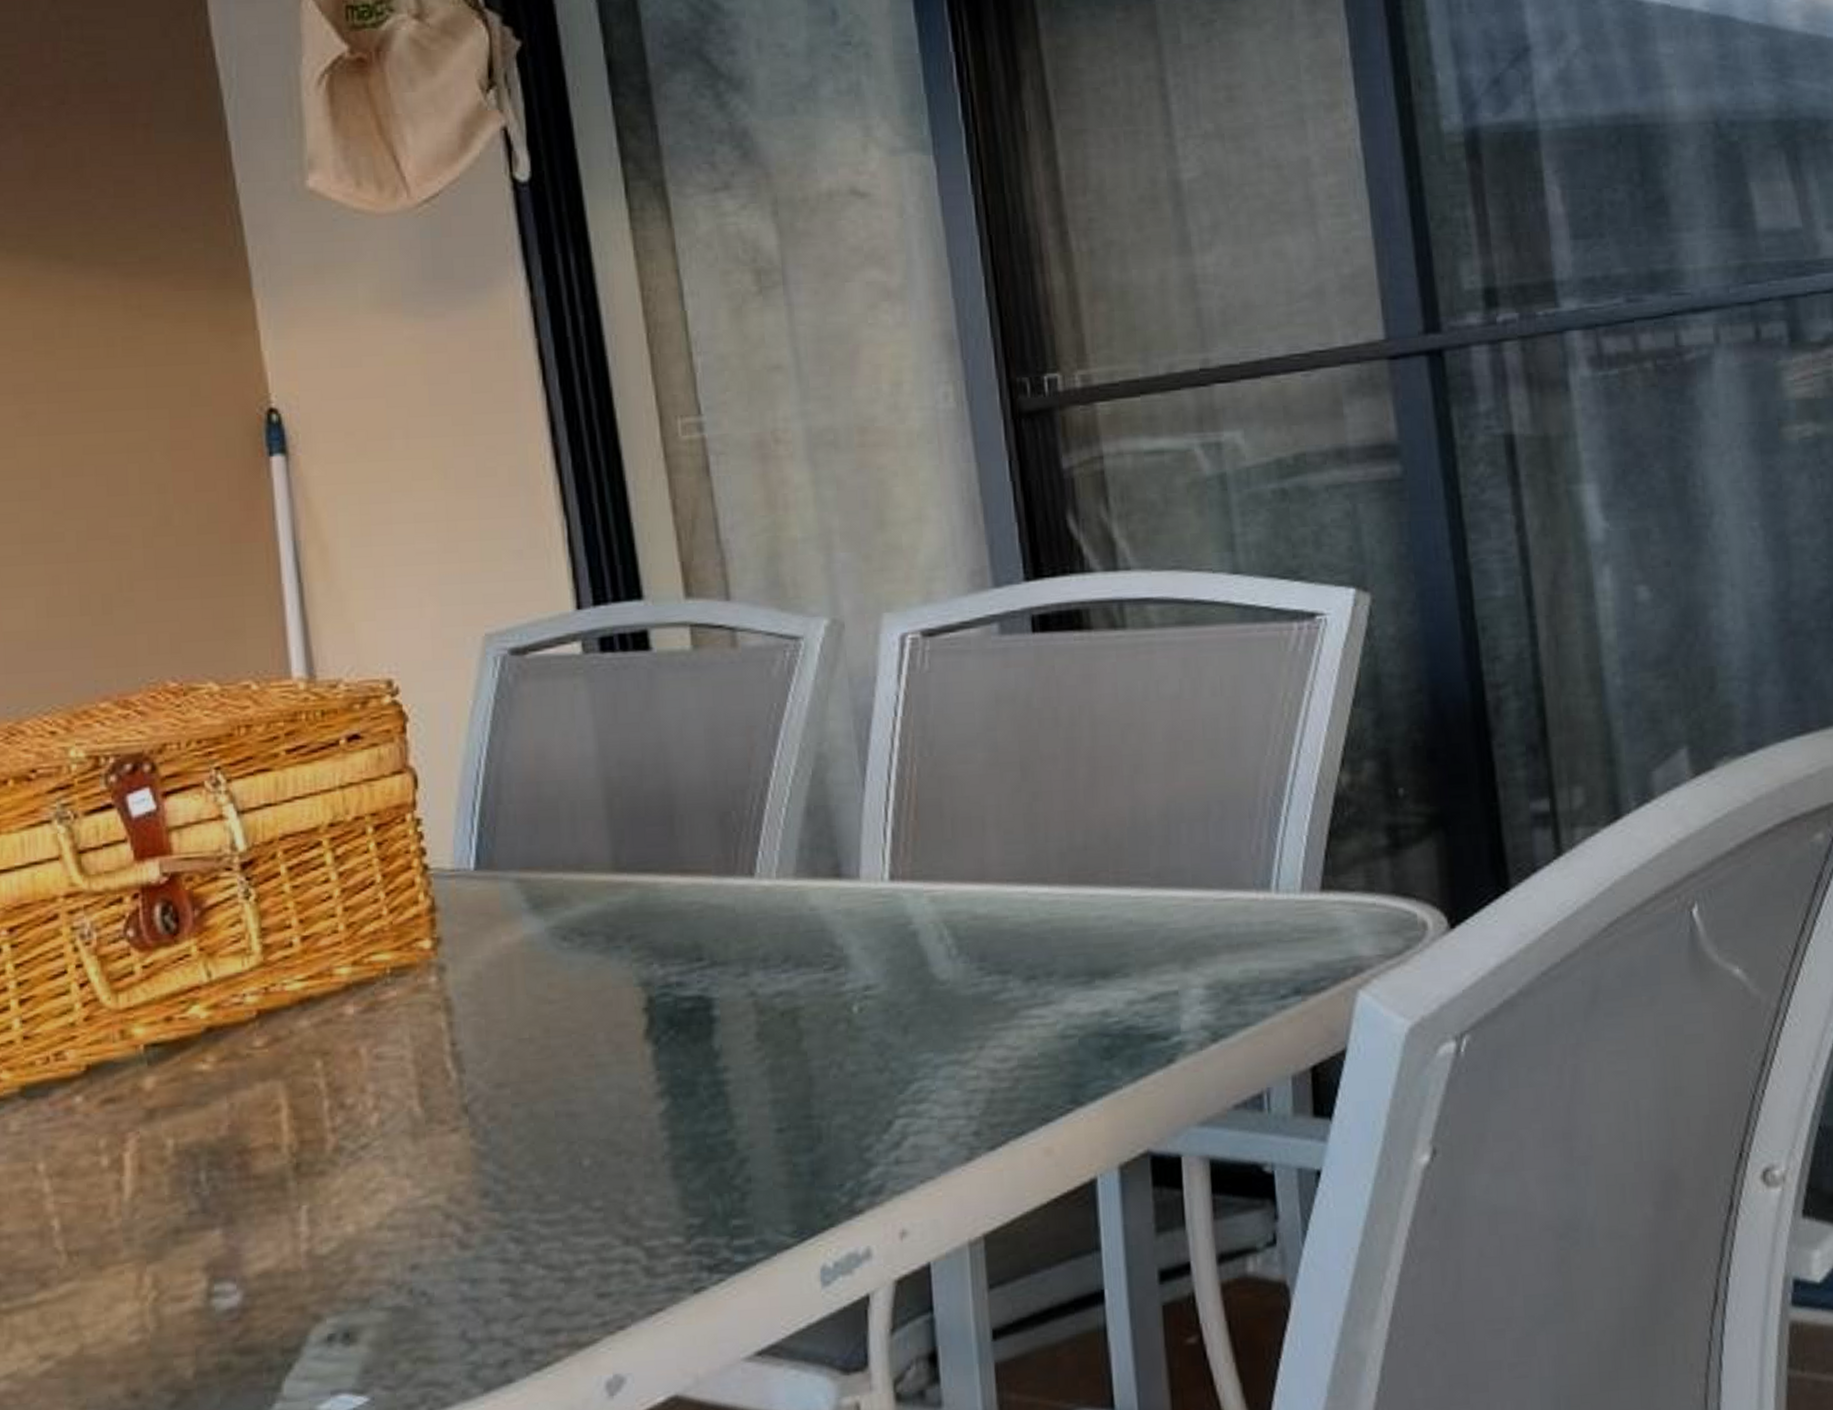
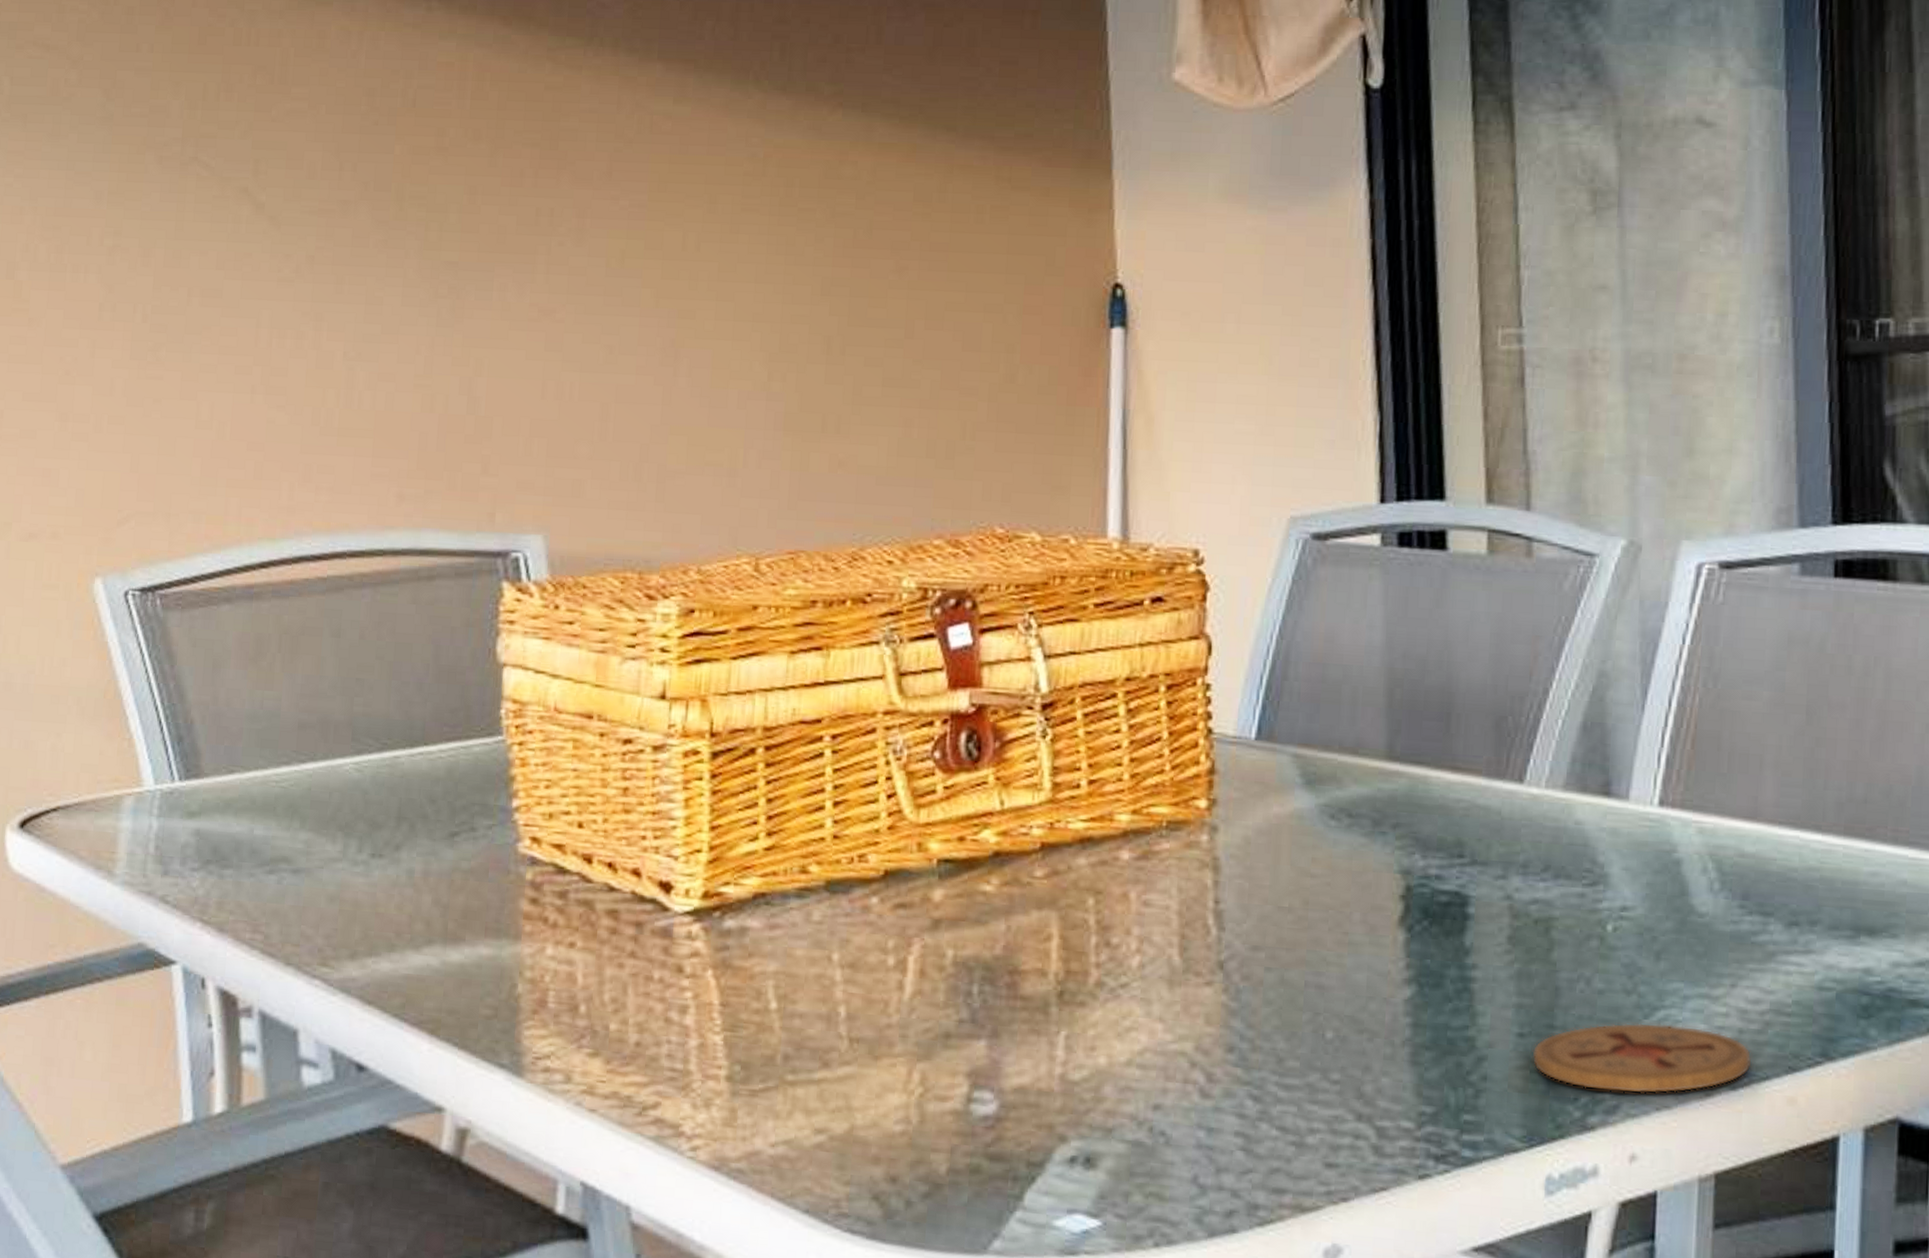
coaster: none [793,1094,1007,1174] -> present [1532,1022,1752,1094]

